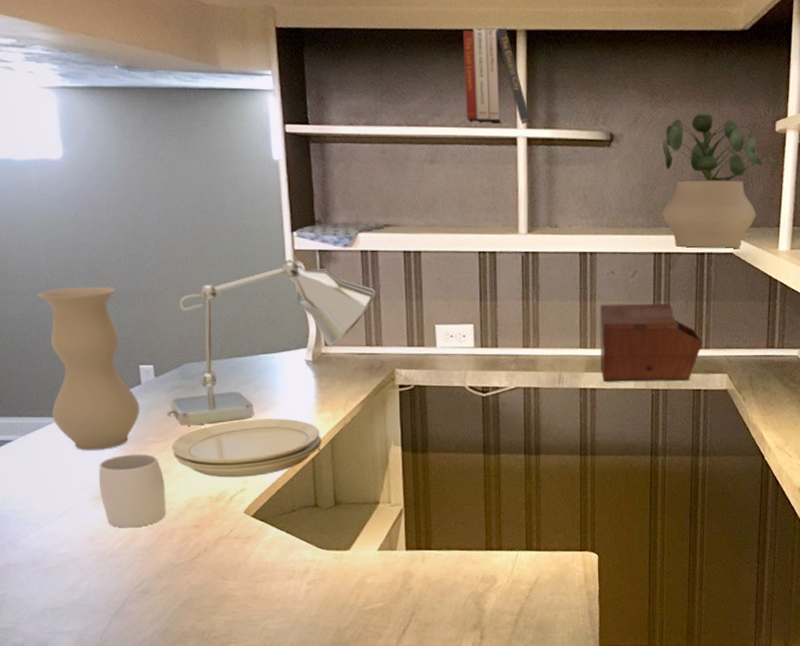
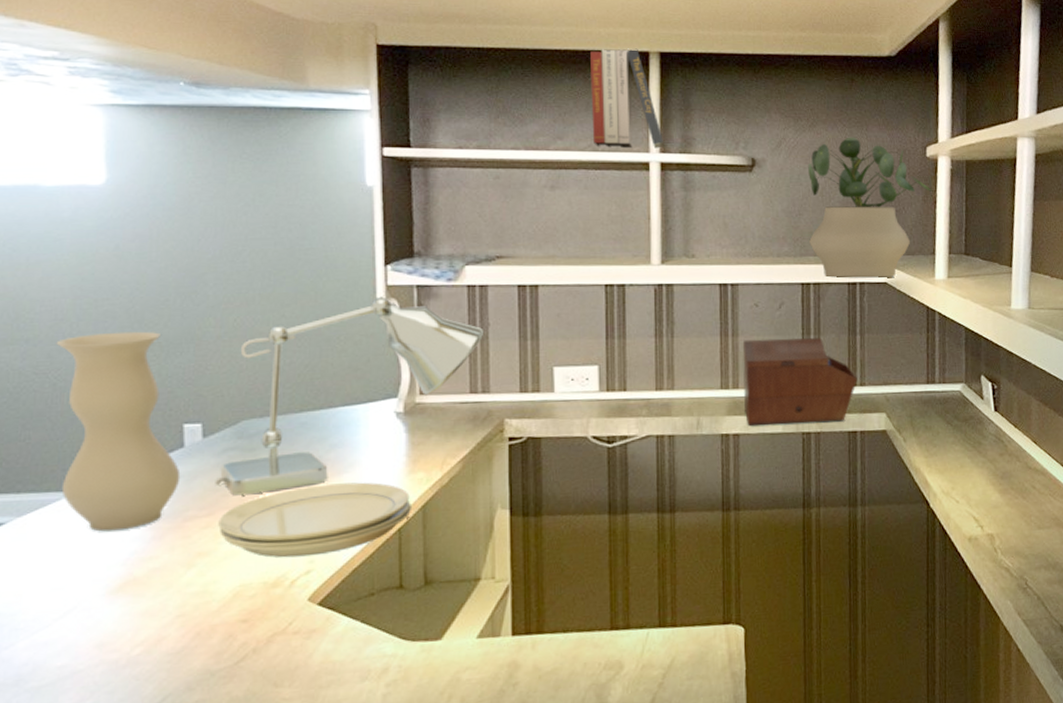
mug: present [99,453,167,528] -> none [118,532,207,629]

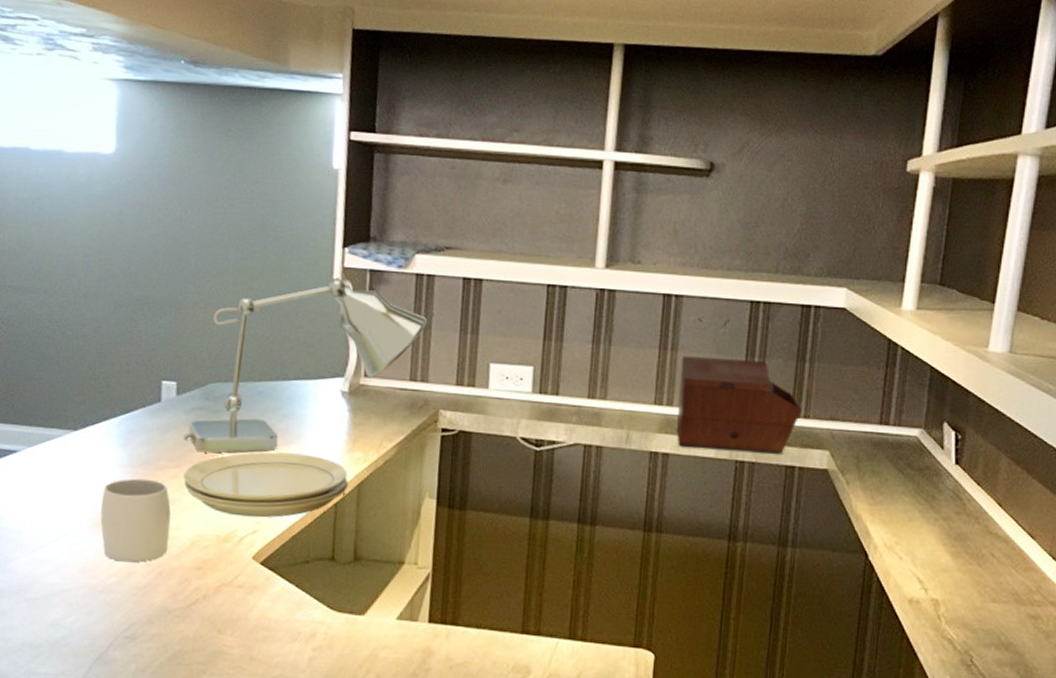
vase: present [56,331,181,532] -> none [63,290,157,471]
mug: none [118,532,207,629] -> present [100,478,171,563]
books: present [590,48,665,149] -> none [549,39,621,147]
potted plant: present [808,137,933,279] -> none [764,144,910,303]

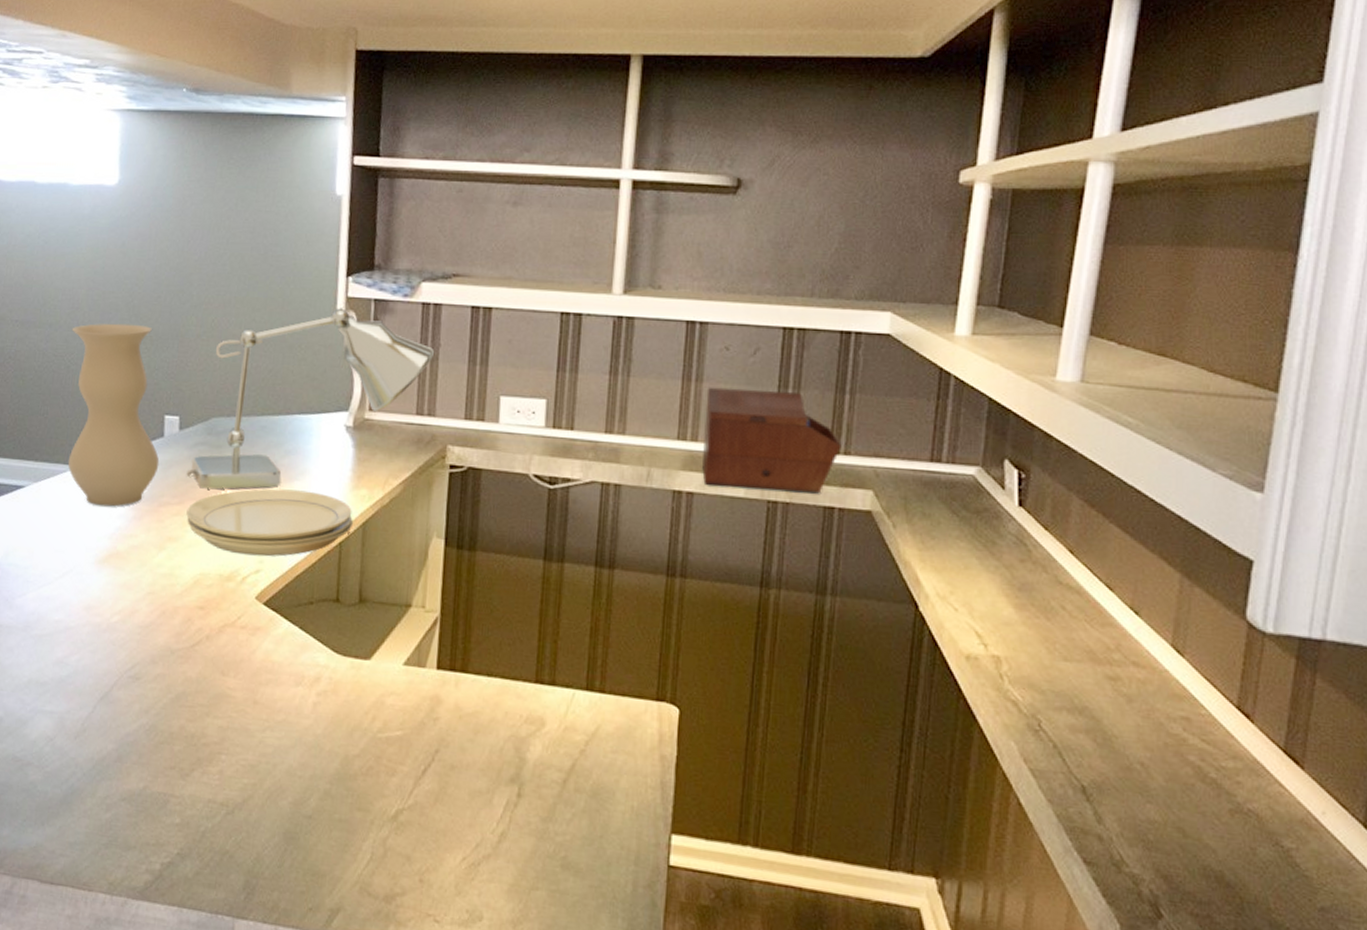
vase: none [63,290,157,471] -> present [68,323,160,507]
mug: present [100,478,171,563] -> none [104,515,174,601]

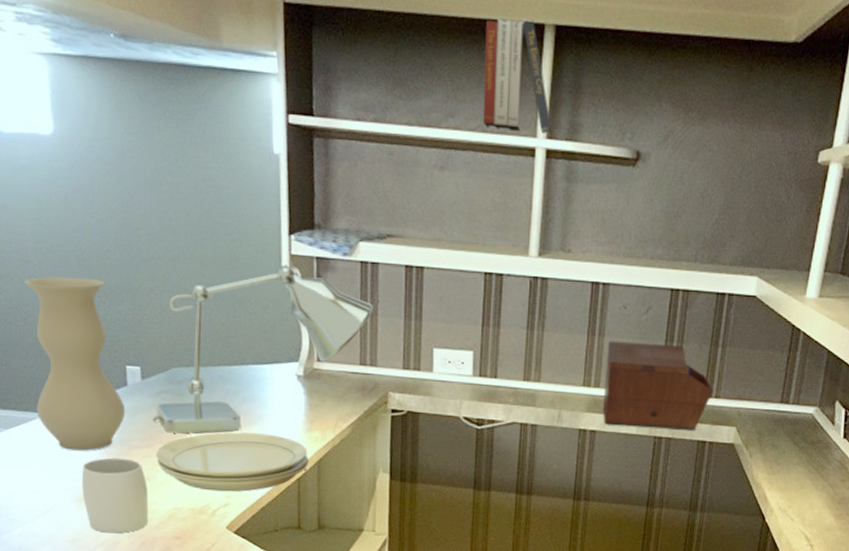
mug: none [104,515,174,601] -> present [82,457,148,534]
books: none [562,51,639,164] -> present [483,18,552,134]

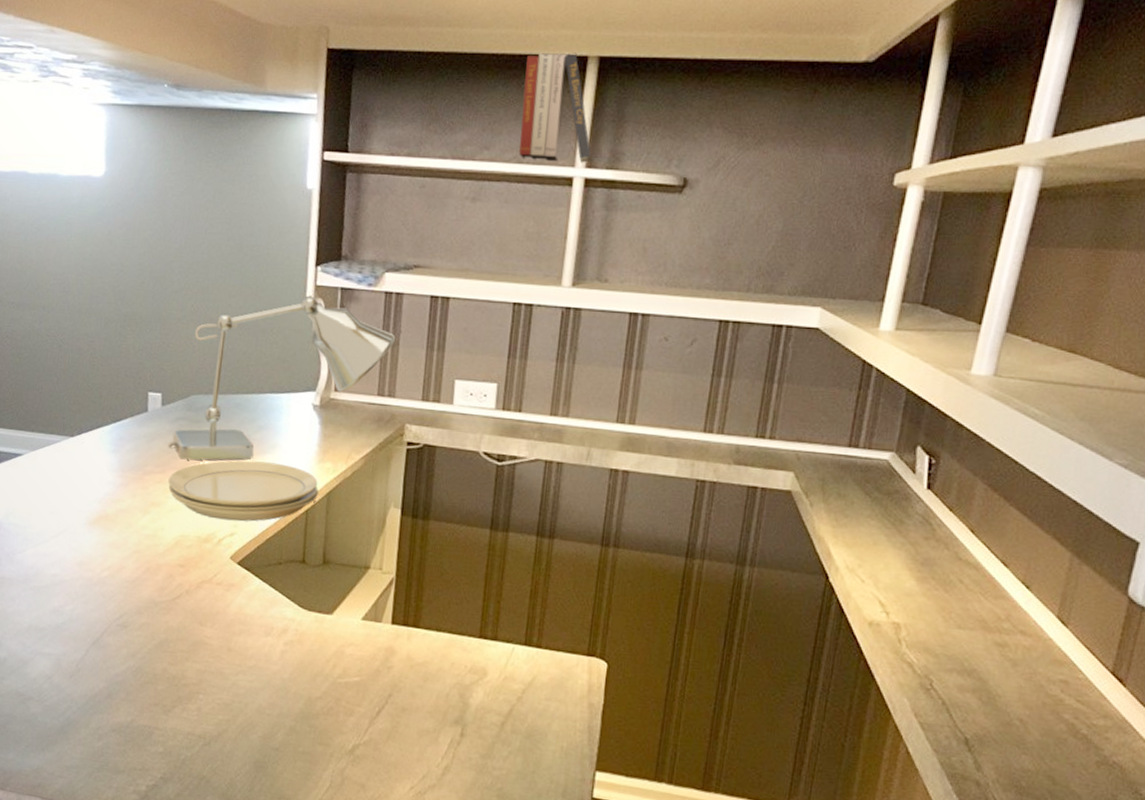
vase: present [23,276,126,451] -> none [61,306,144,474]
mug: present [82,457,148,534] -> none [95,482,157,559]
sewing box: present [603,340,714,430] -> none [638,374,767,474]

